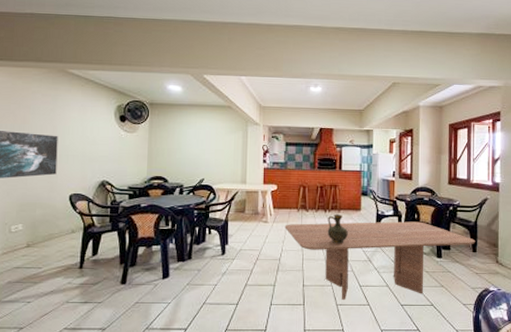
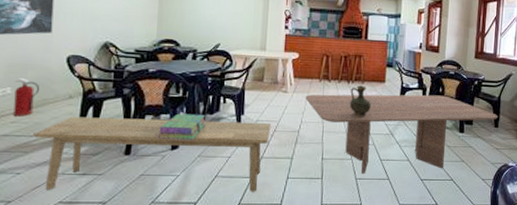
fire extinguisher: none [24,214,46,250] -> present [13,77,39,116]
bench: none [40,249,253,318] -> present [32,116,271,192]
stack of books: none [151,244,194,270] -> present [158,113,206,141]

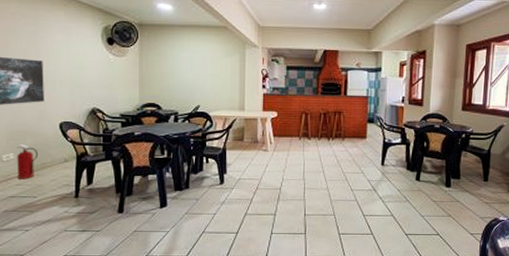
bench: present [32,116,271,192] -> none [35,178,253,247]
stack of books: present [158,113,206,141] -> none [147,174,191,199]
dining table: present [305,94,498,174] -> none [285,149,488,229]
ceramic jug: present [349,85,371,117] -> none [330,142,352,174]

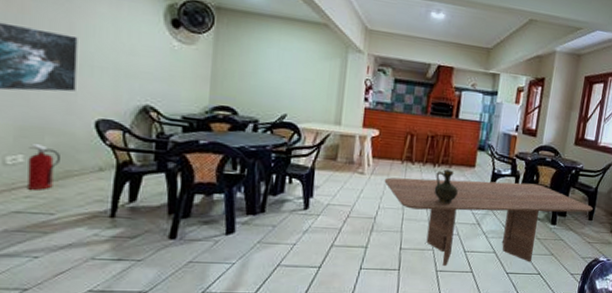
dining table: none [285,149,488,229] -> present [384,177,593,266]
ceramic jug: none [330,142,352,174] -> present [434,169,458,205]

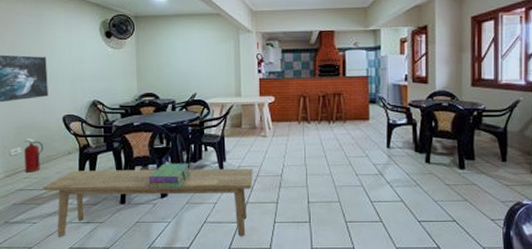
bench: none [52,192,344,283] -> present [42,168,253,238]
stack of books: none [210,193,268,225] -> present [148,163,191,189]
dining table: present [384,177,593,266] -> none [285,130,505,216]
ceramic jug: present [434,169,458,205] -> none [332,125,356,158]

